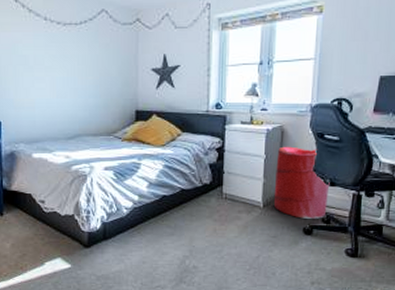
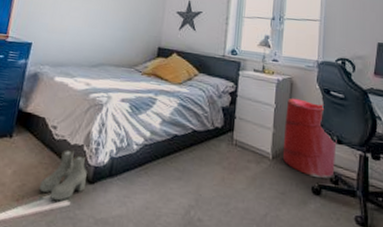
boots: none [39,220,82,265] -> present [38,149,87,202]

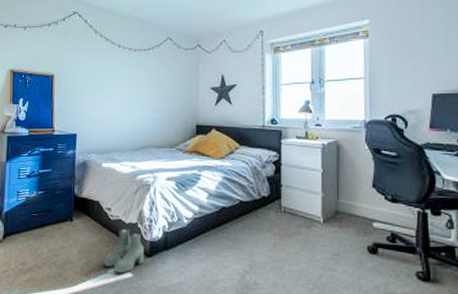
laundry hamper: present [283,98,337,178] -> none [333,161,392,237]

